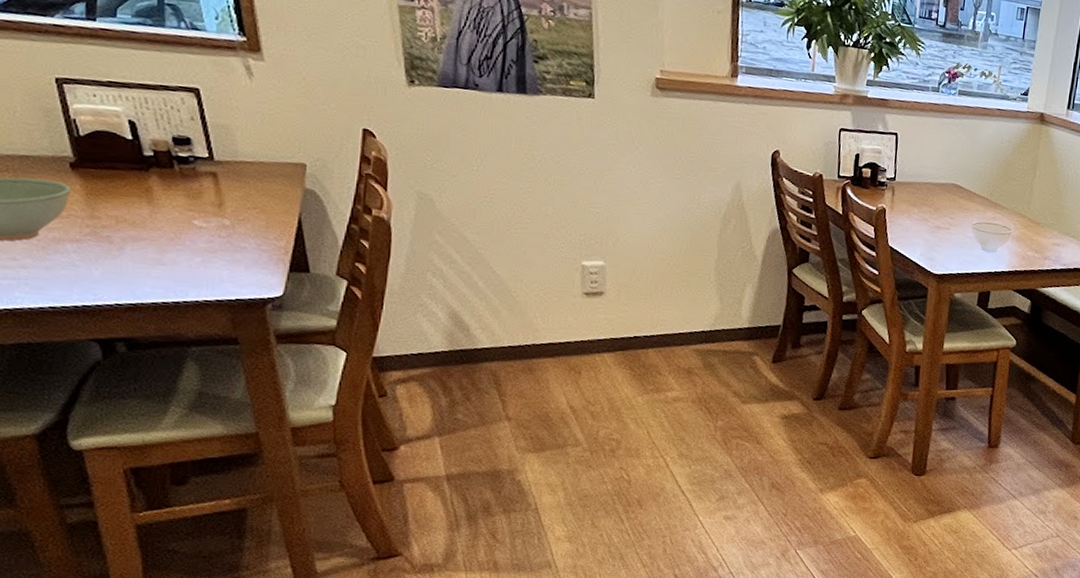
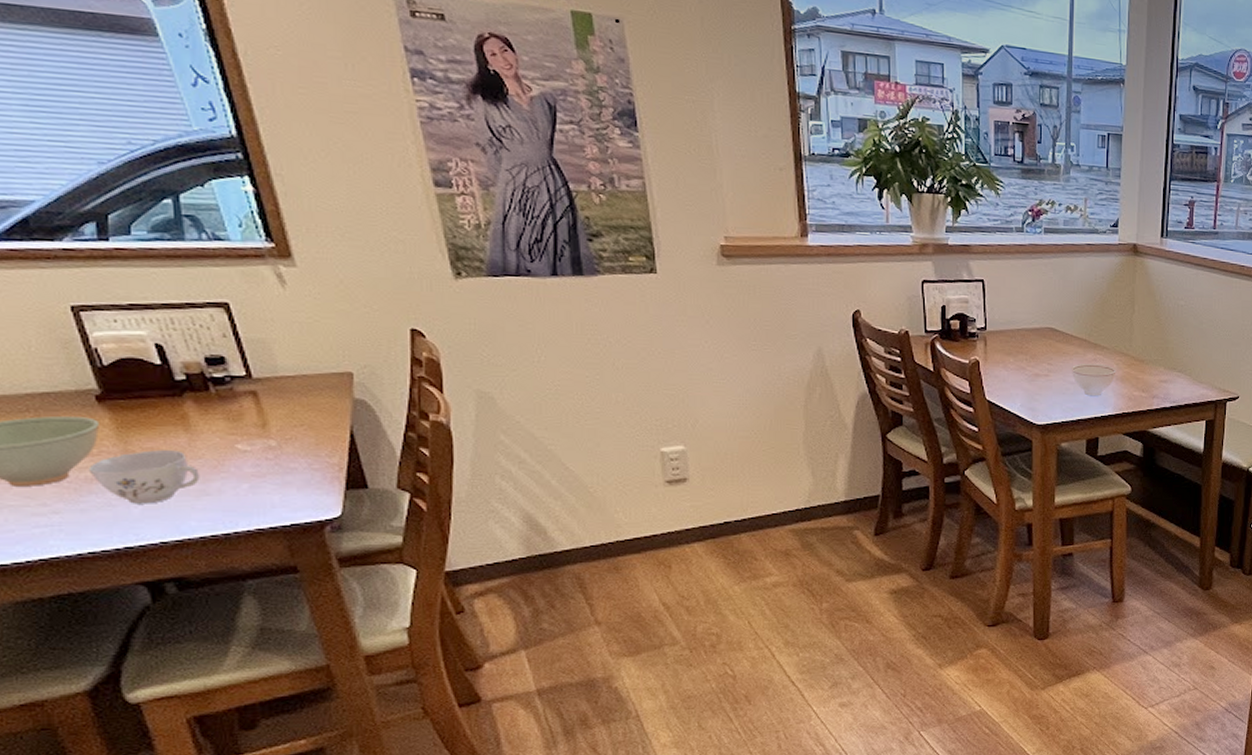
teacup: none [57,218,157,268] -> present [88,450,200,504]

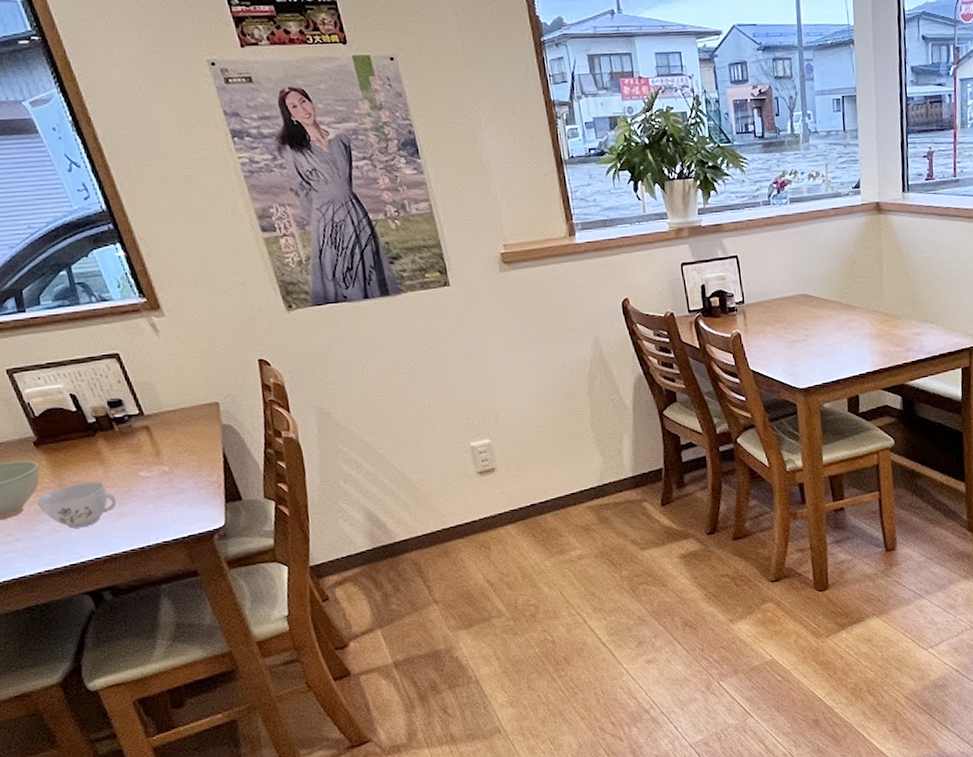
bowl: present [1071,363,1116,397] -> none [826,324,871,356]

